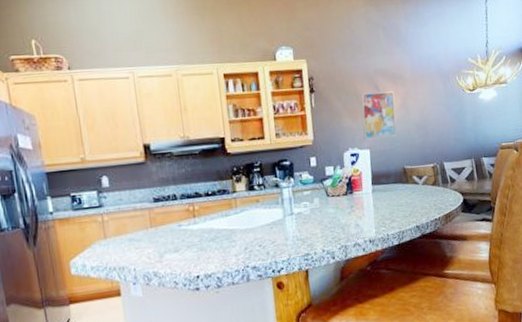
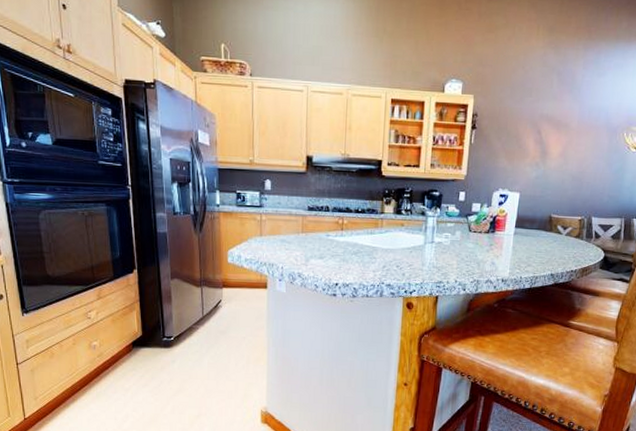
wall art: present [360,91,397,139] -> none [515,136,556,185]

